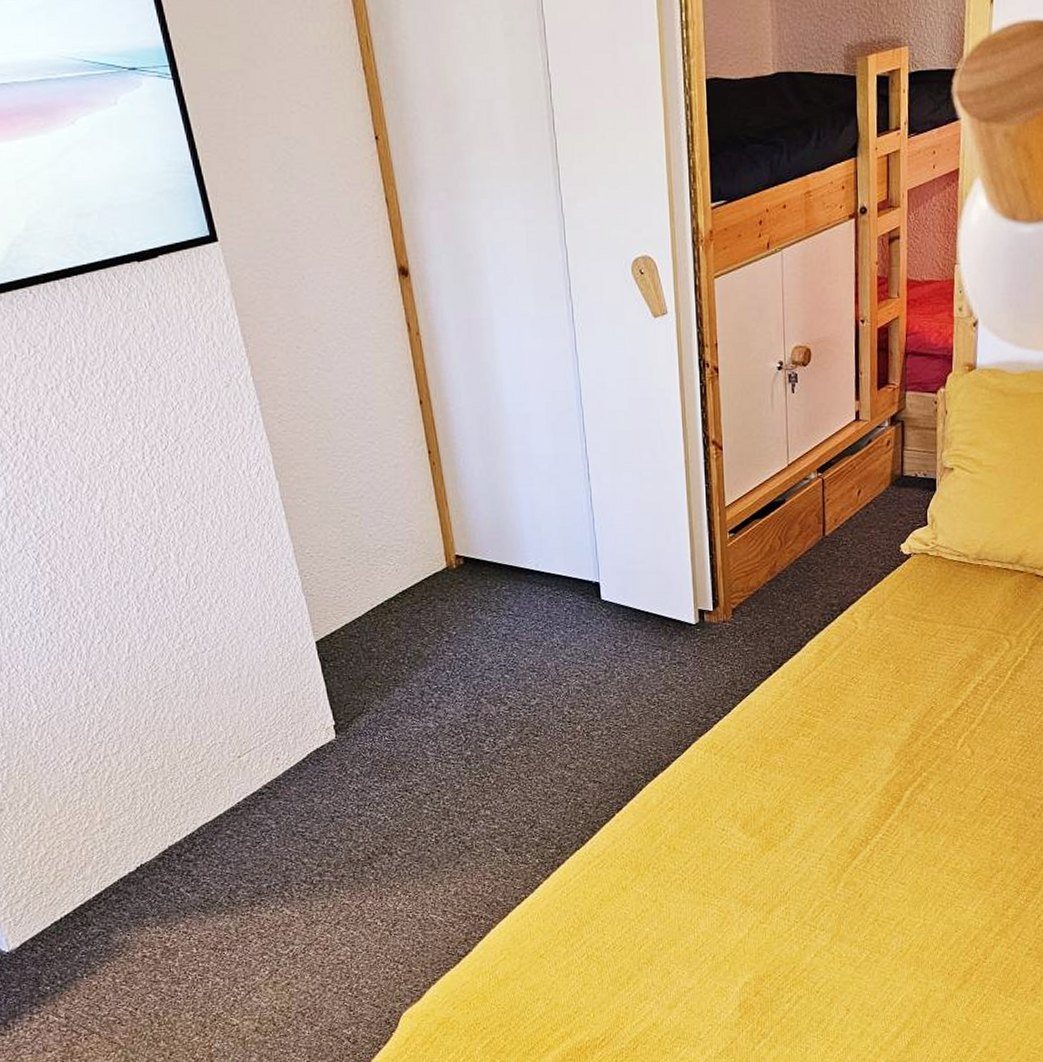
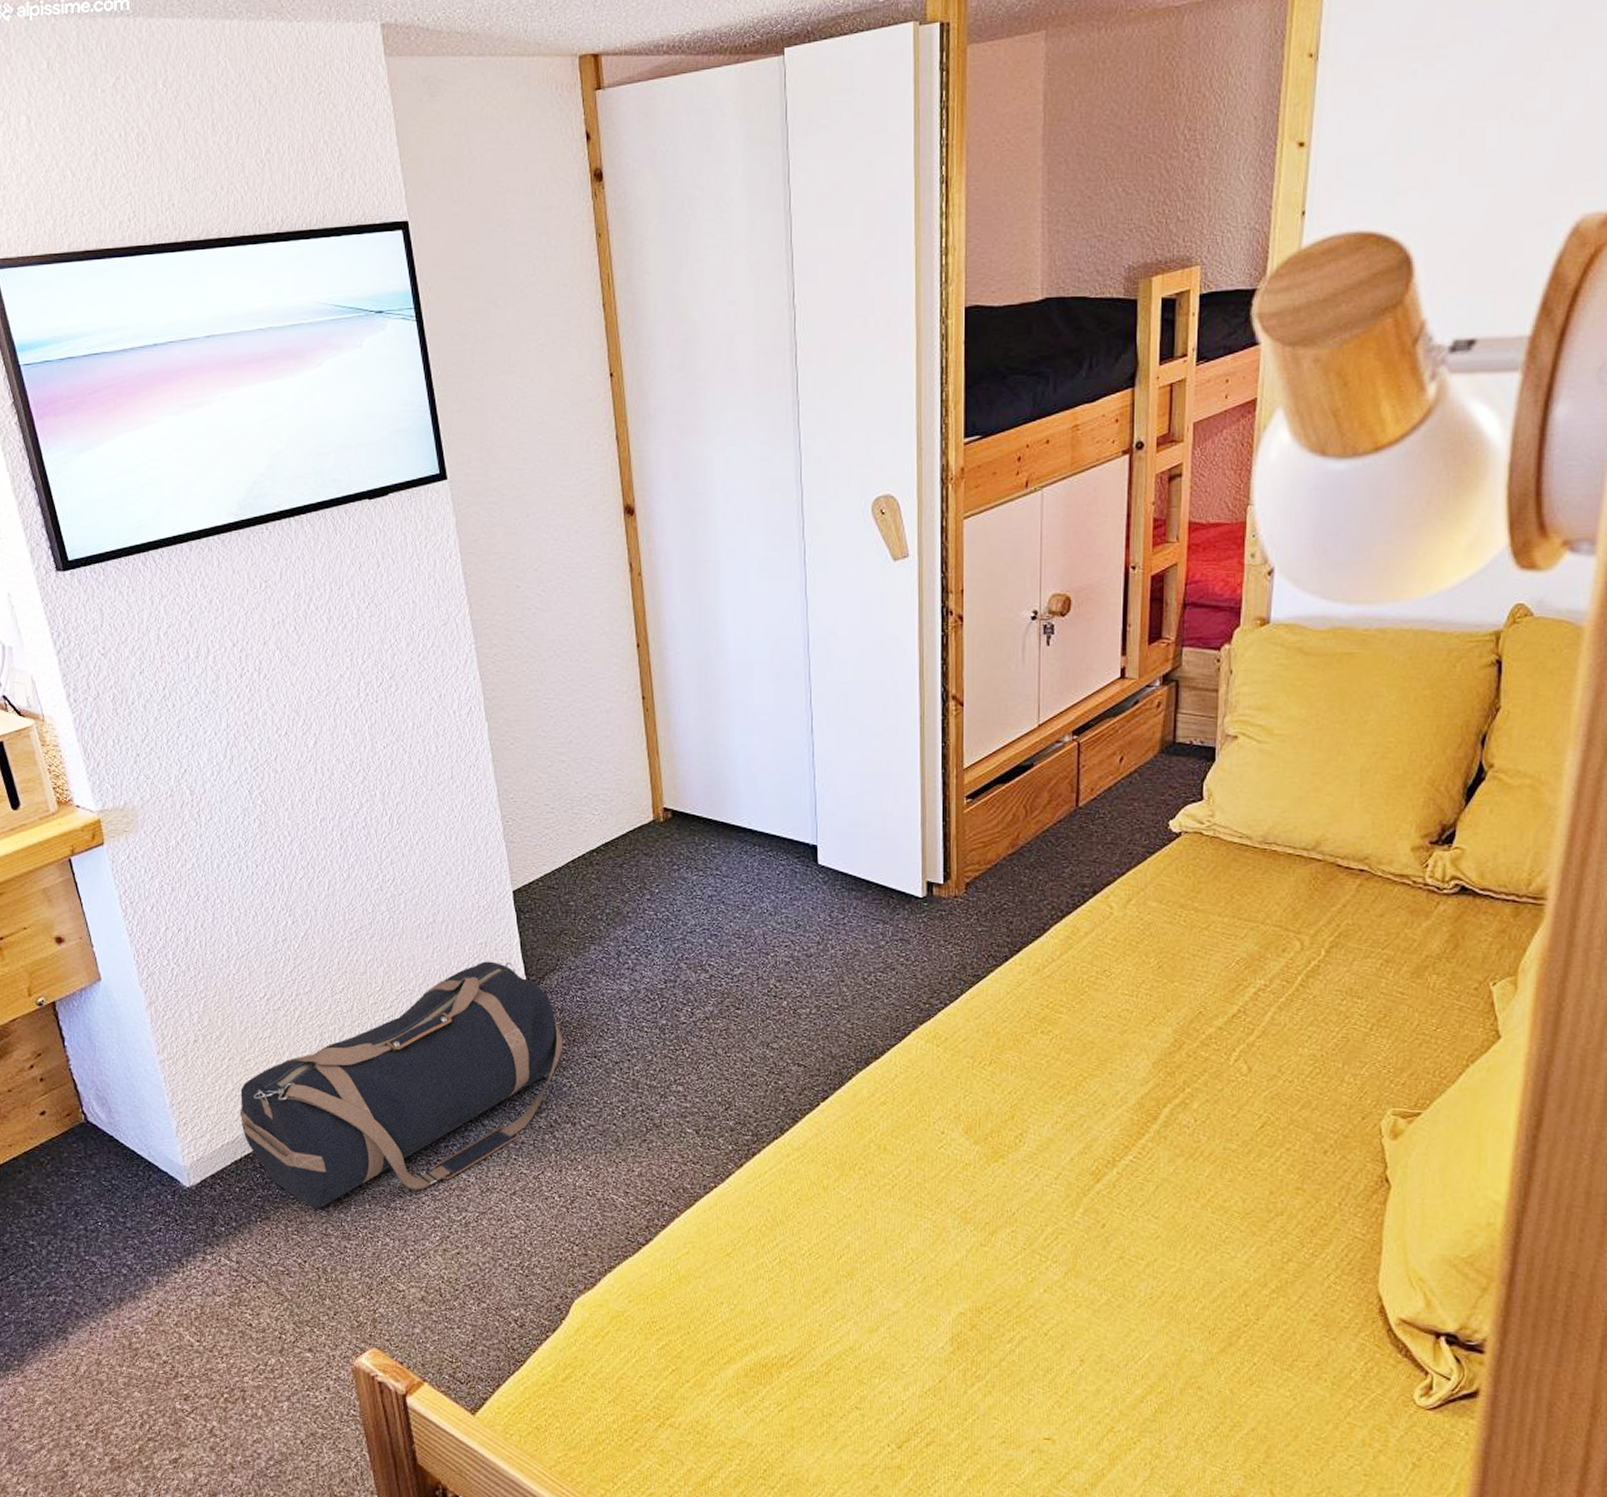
duffel bag: none [54,709,376,960] -> present [241,961,563,1210]

